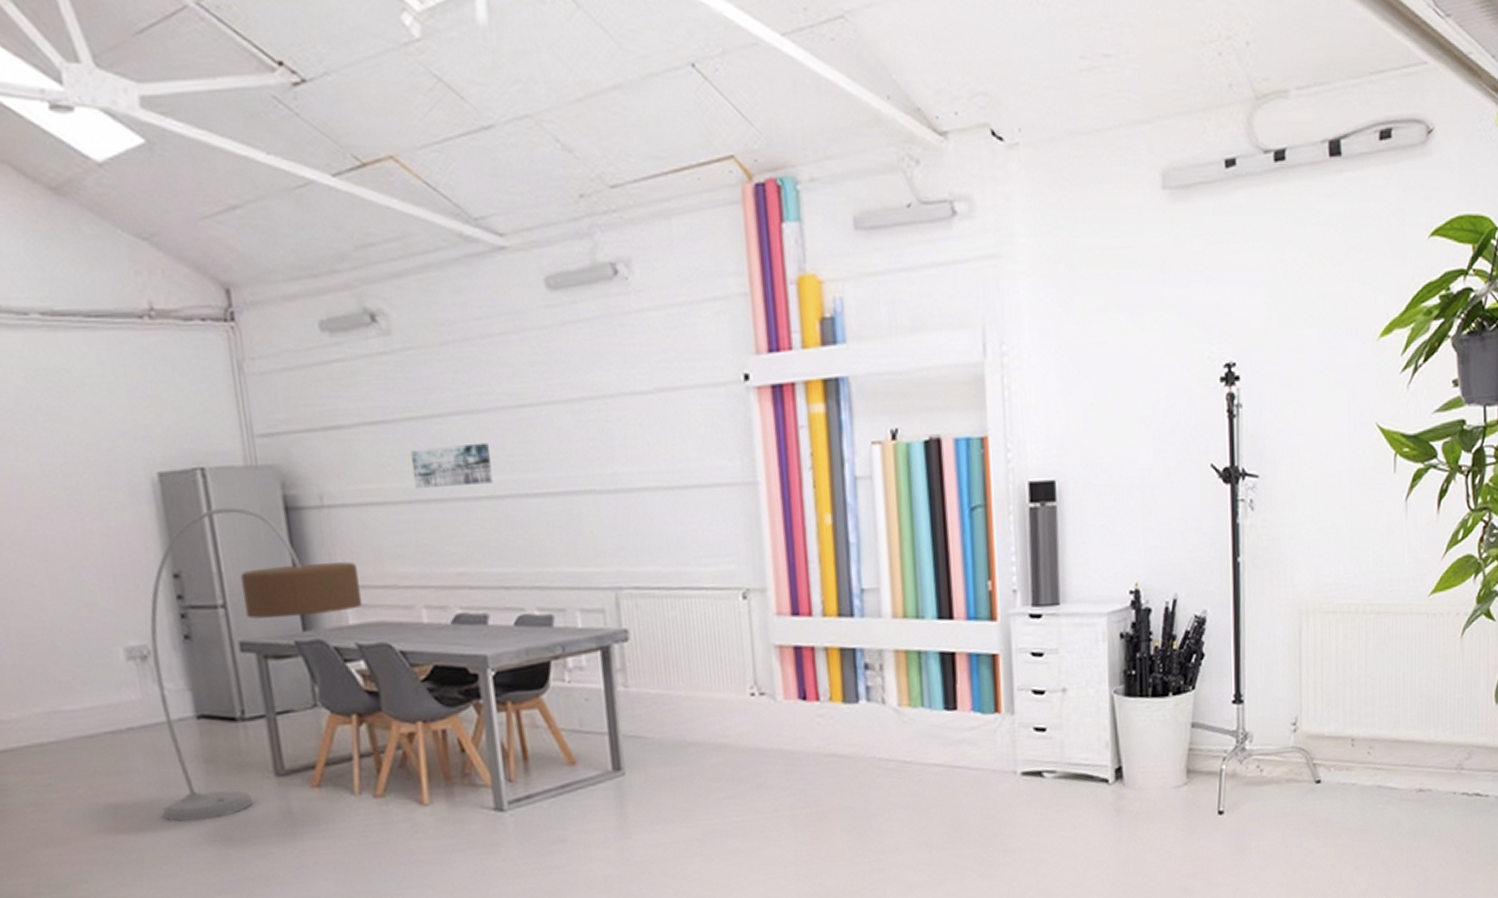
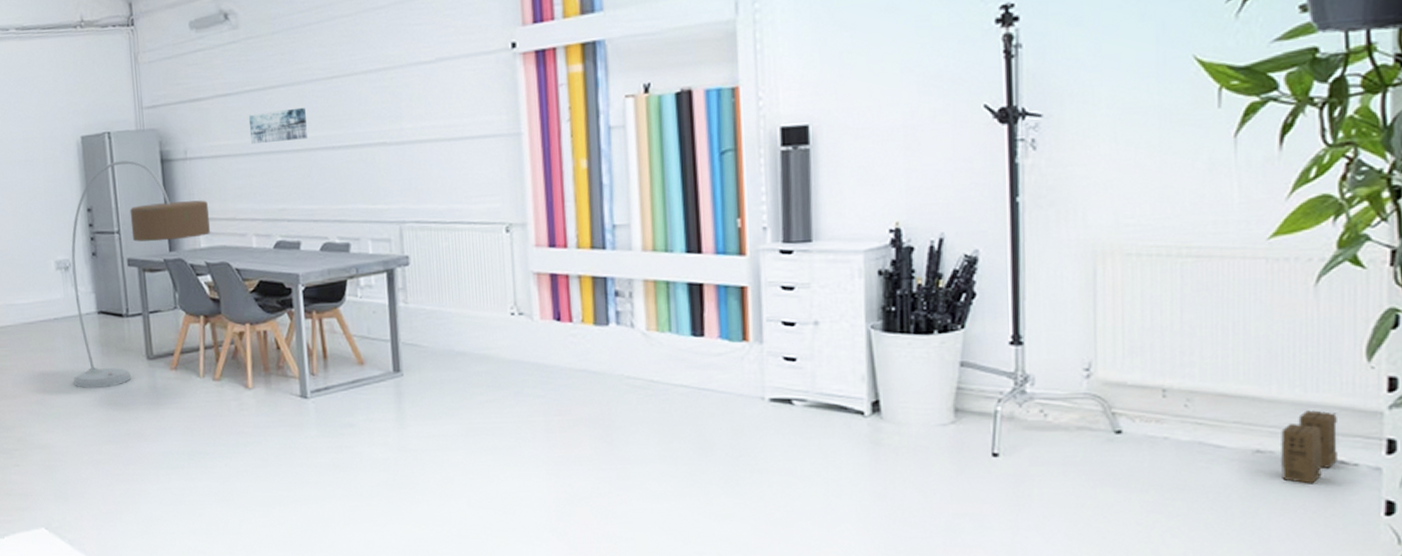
cardboard box: none [1436,749,1475,816] -> present [1281,410,1337,484]

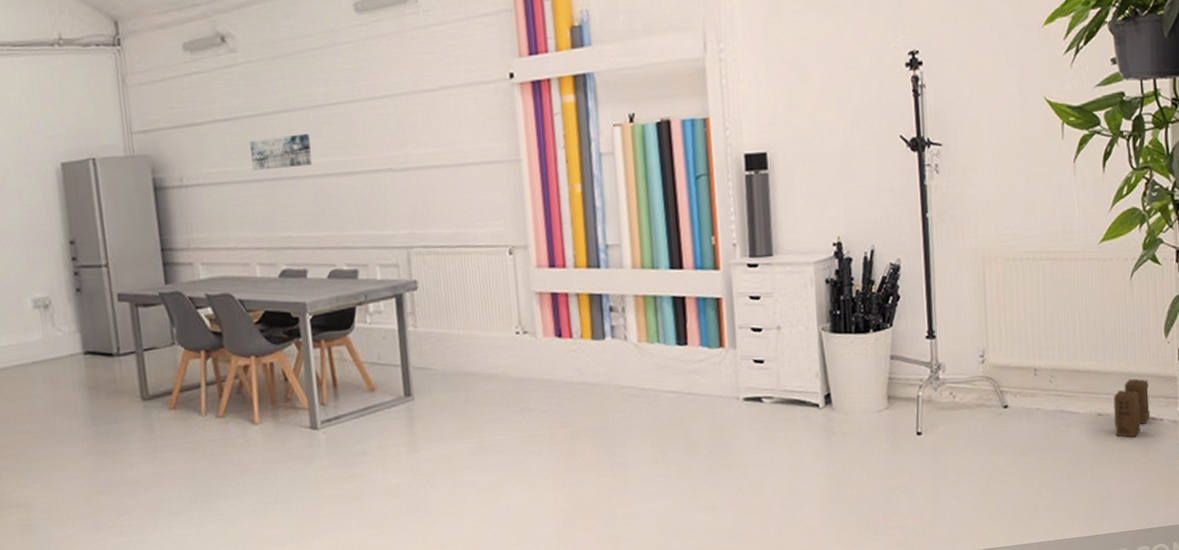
floor lamp: present [71,159,211,388] -> none [51,187,211,437]

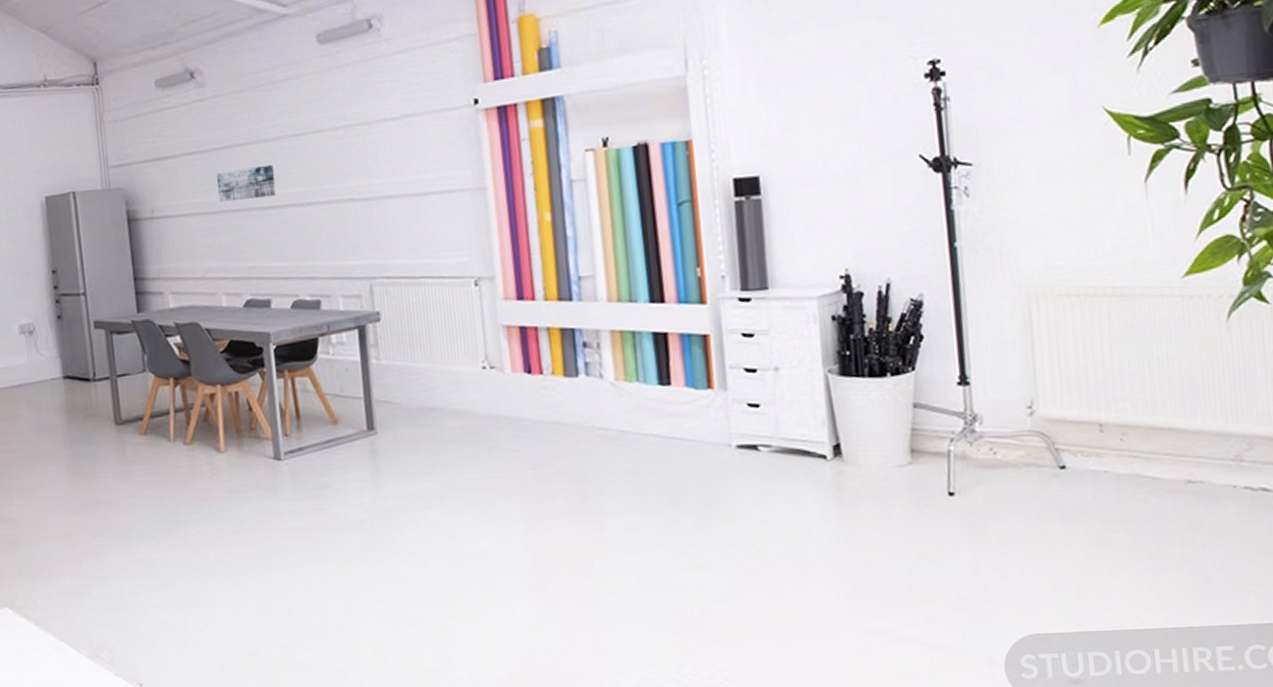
cardboard box: present [1113,378,1150,438] -> none [1208,440,1261,512]

